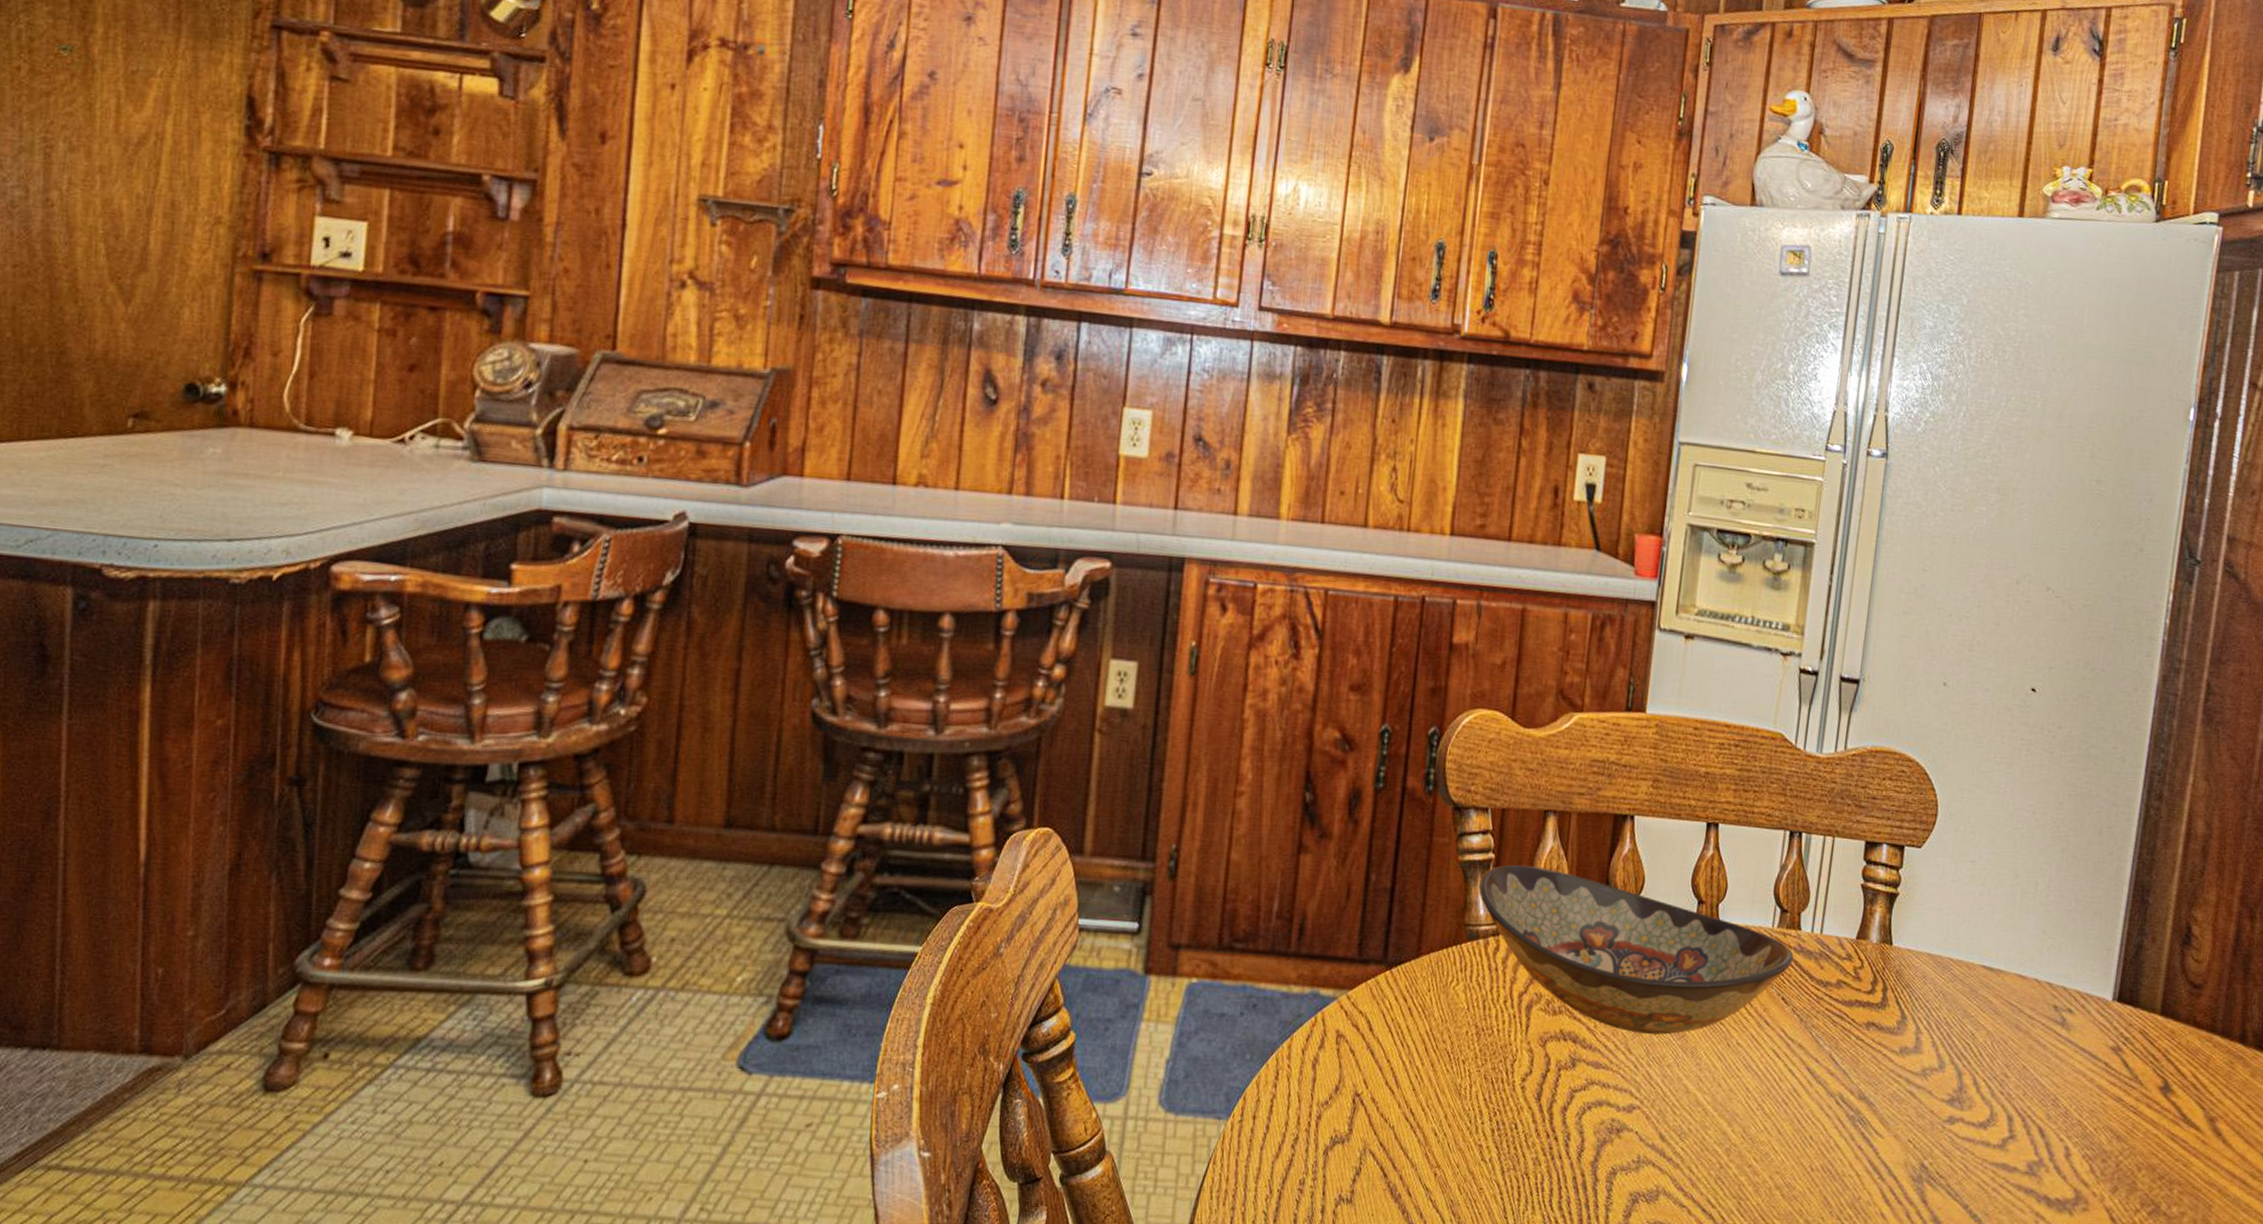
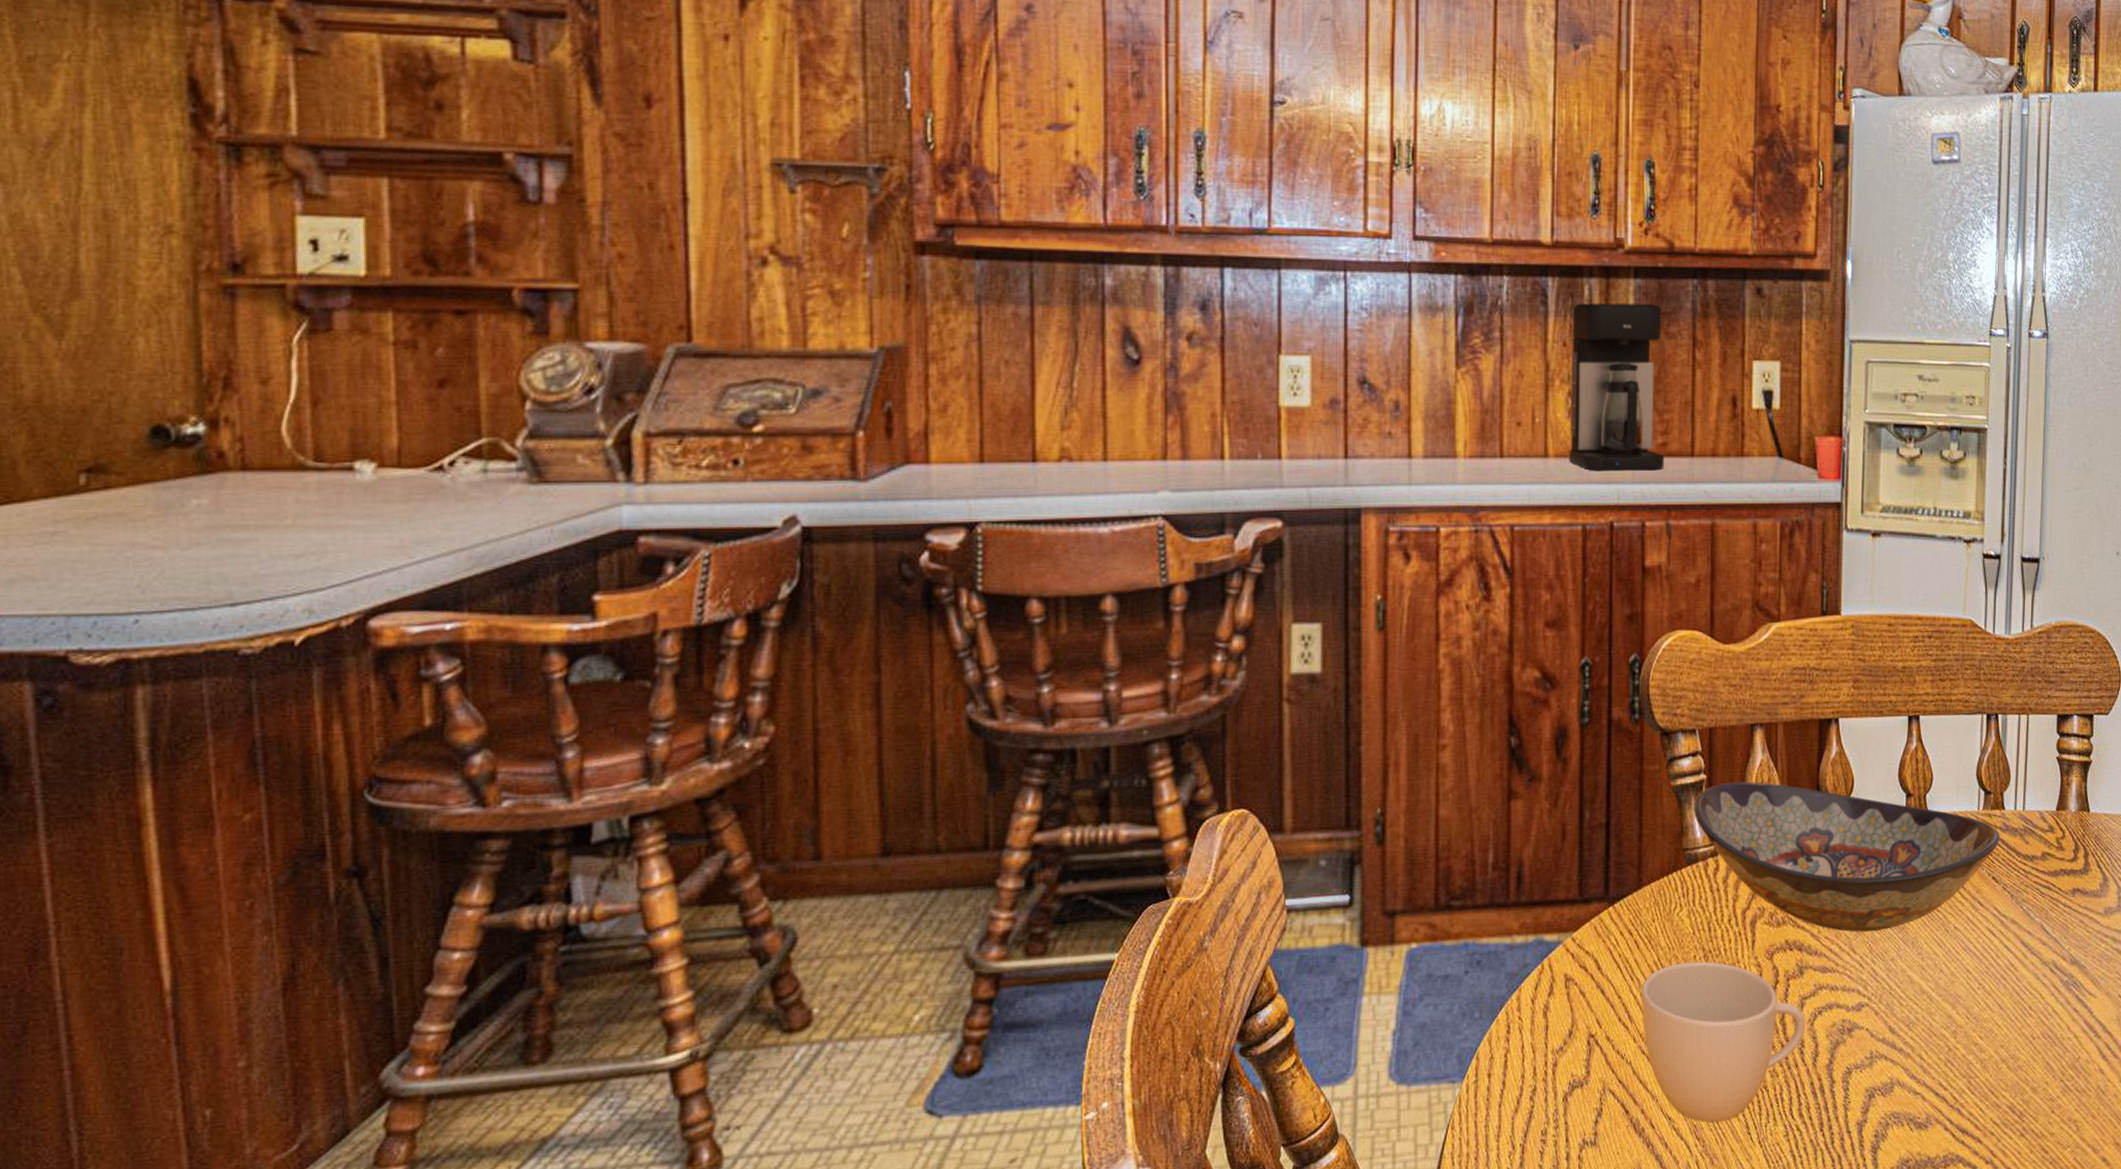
coffee maker: none [1387,383,1491,551] -> present [1569,303,1665,471]
cup: none [1408,1036,1574,1201] -> present [1640,961,1806,1123]

